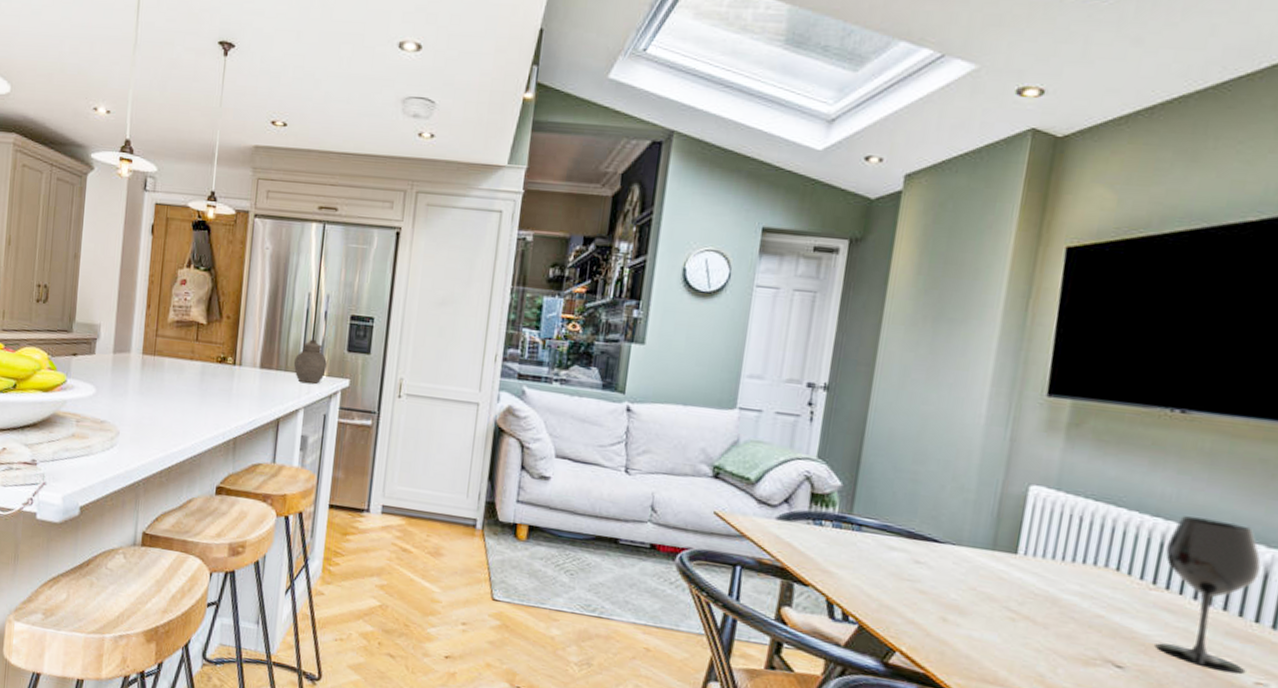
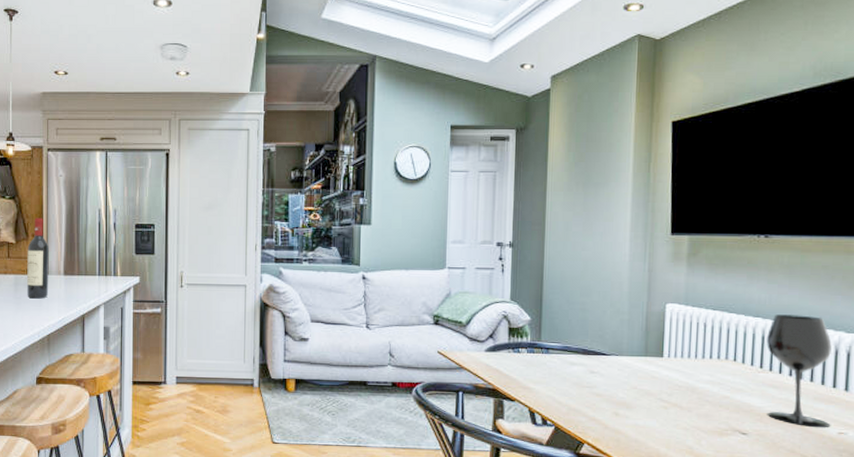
wine bottle: none [214,296,246,394] -> present [27,217,49,299]
jar: present [293,339,328,385] -> none [91,247,120,284]

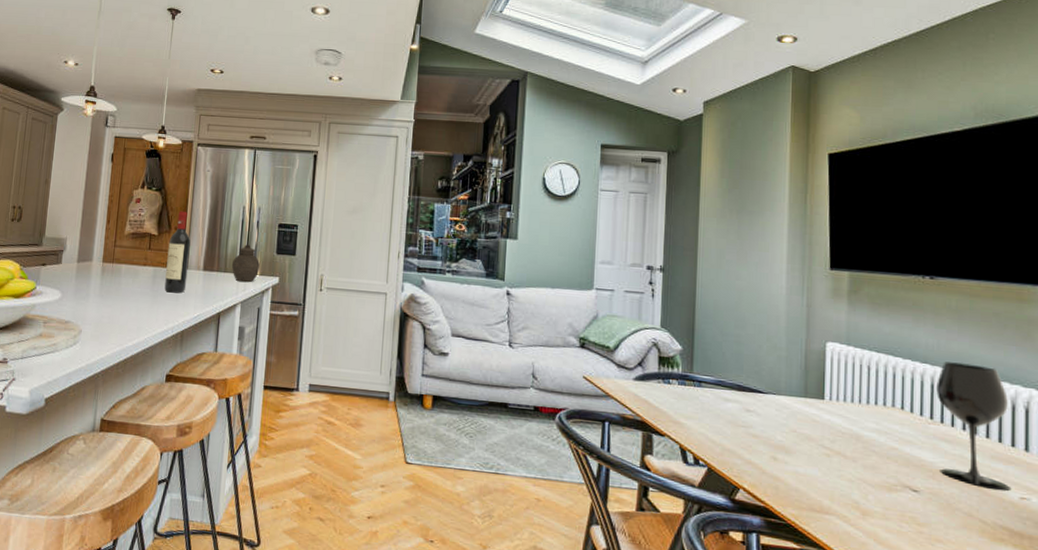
jar: none [91,247,120,284] -> present [231,244,261,283]

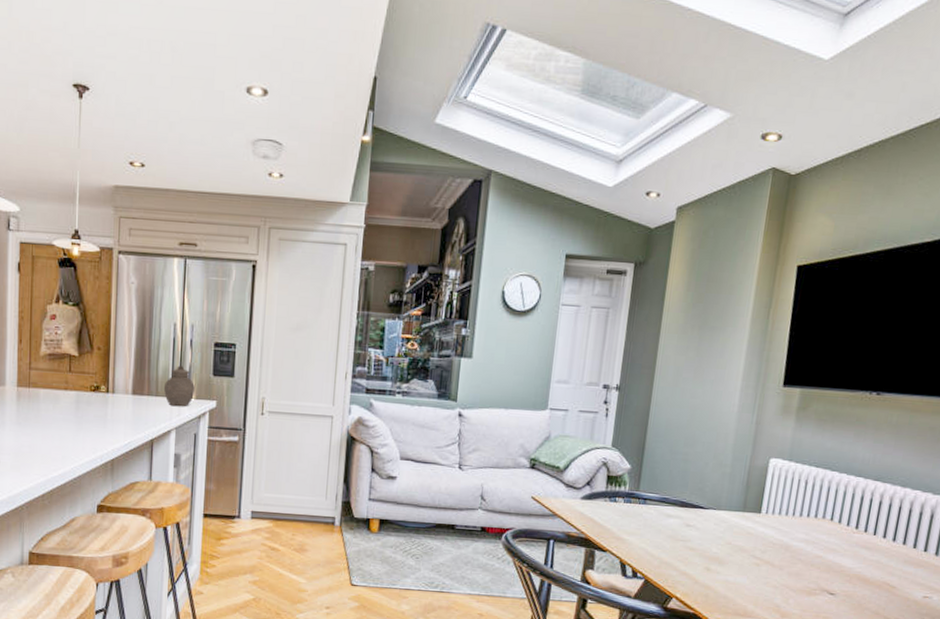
wine bottle: present [164,211,191,293] -> none [90,328,116,420]
wineglass: present [936,362,1012,491] -> none [856,475,929,591]

